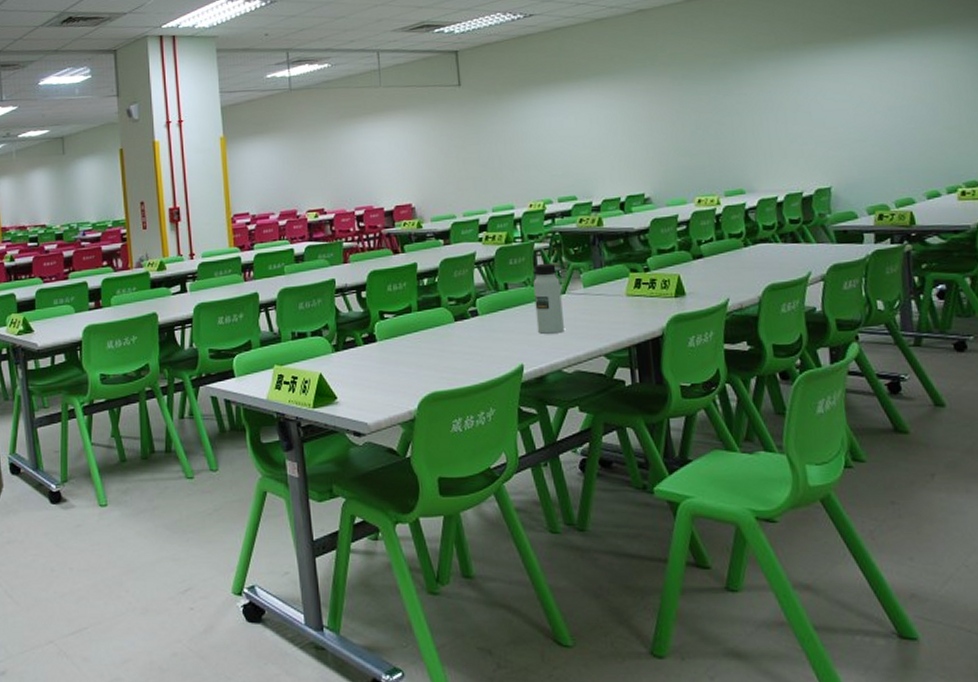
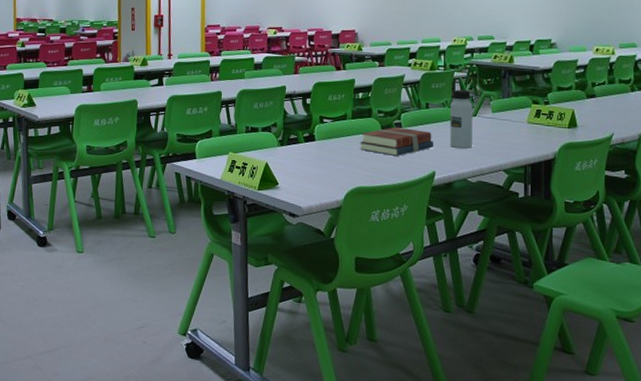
books: none [429,315,519,351] -> present [359,126,434,156]

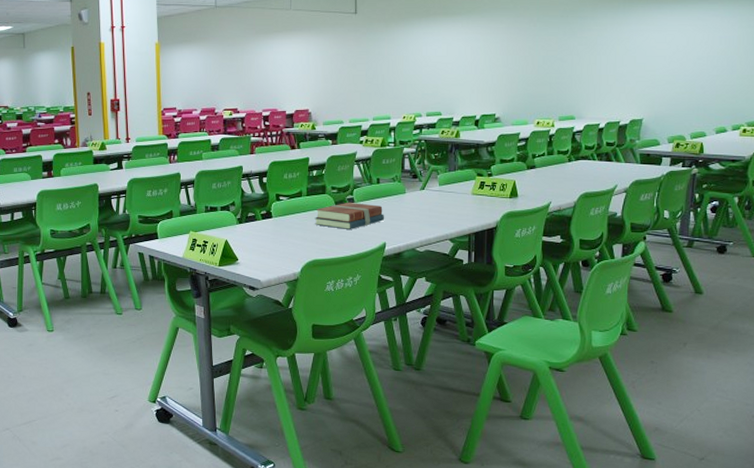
water bottle: present [449,89,473,148] -> none [399,164,421,220]

